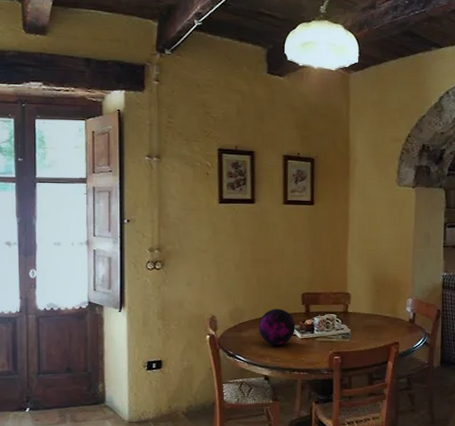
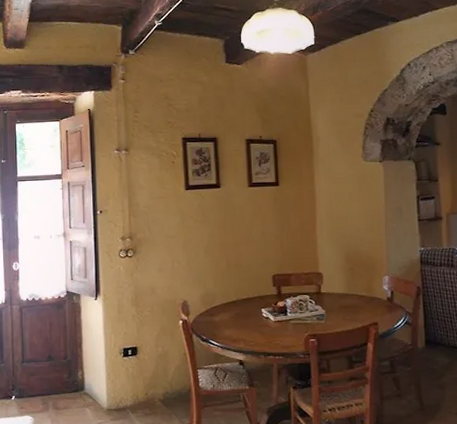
decorative orb: present [259,309,295,346] -> none [230,292,268,329]

